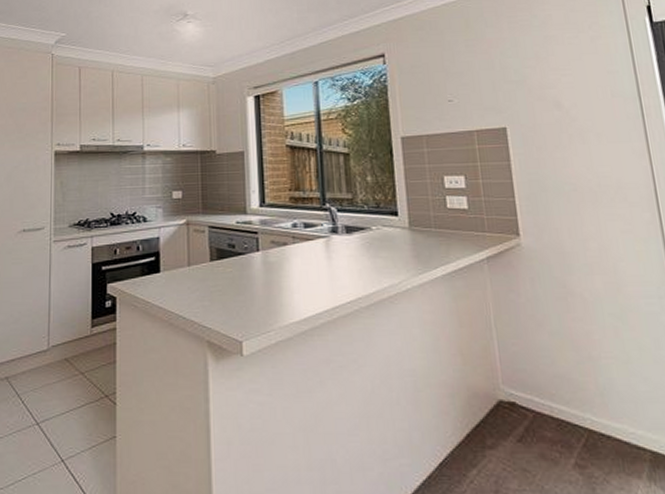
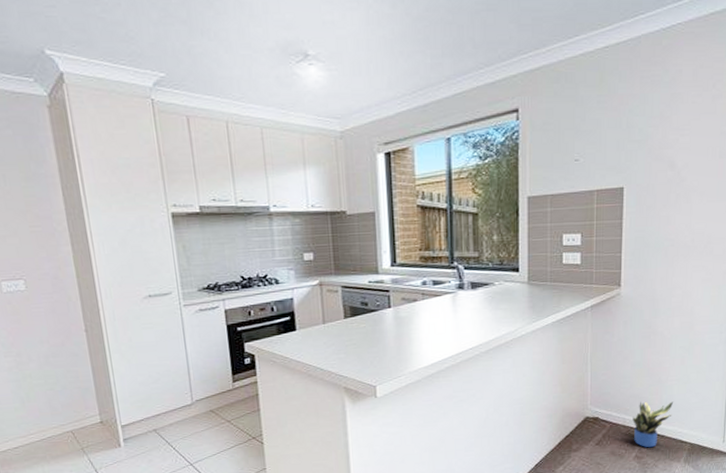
potted plant: none [562,384,616,453] -> present [632,401,674,448]

